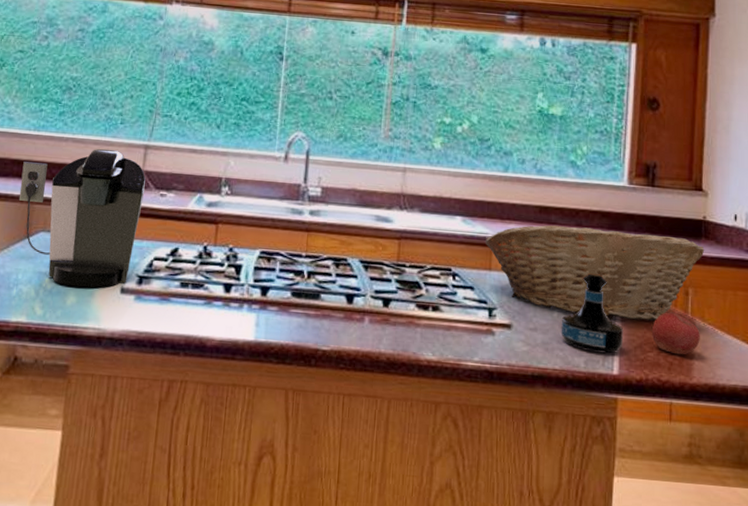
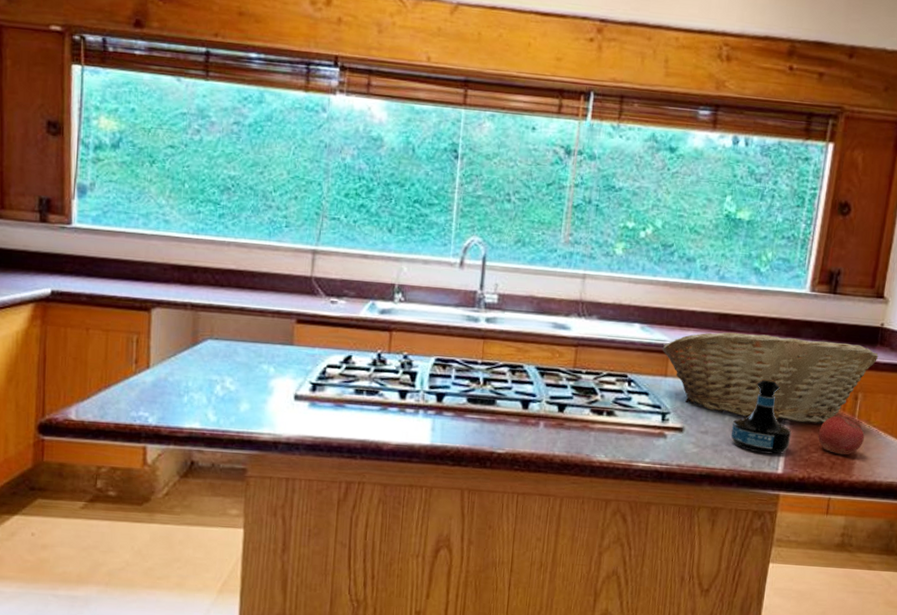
coffee maker: present [18,148,146,288] -> none [182,253,315,395]

